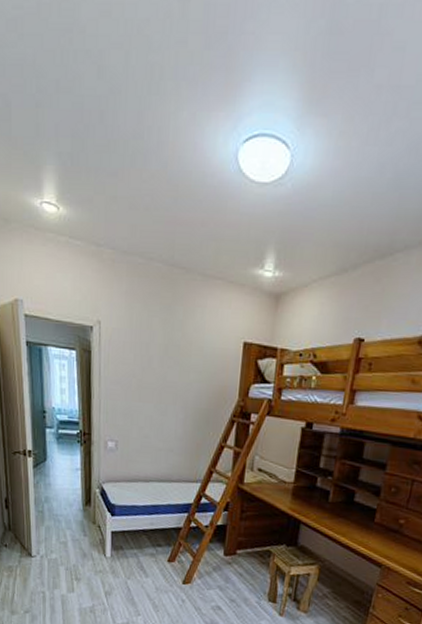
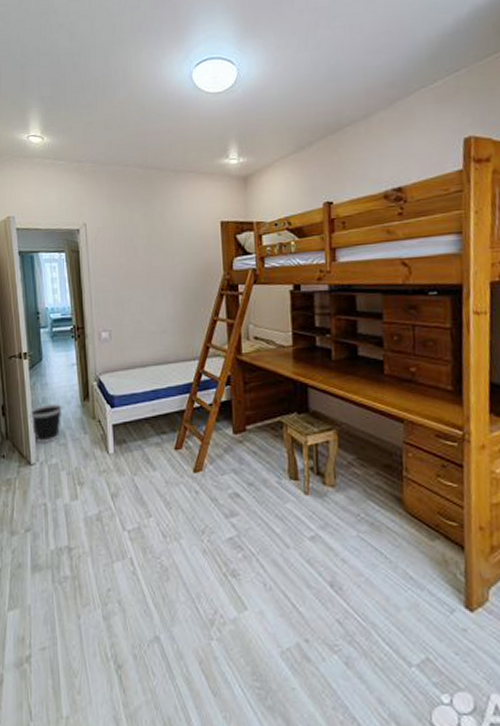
wastebasket: none [32,503,64,540] -> present [30,404,63,444]

